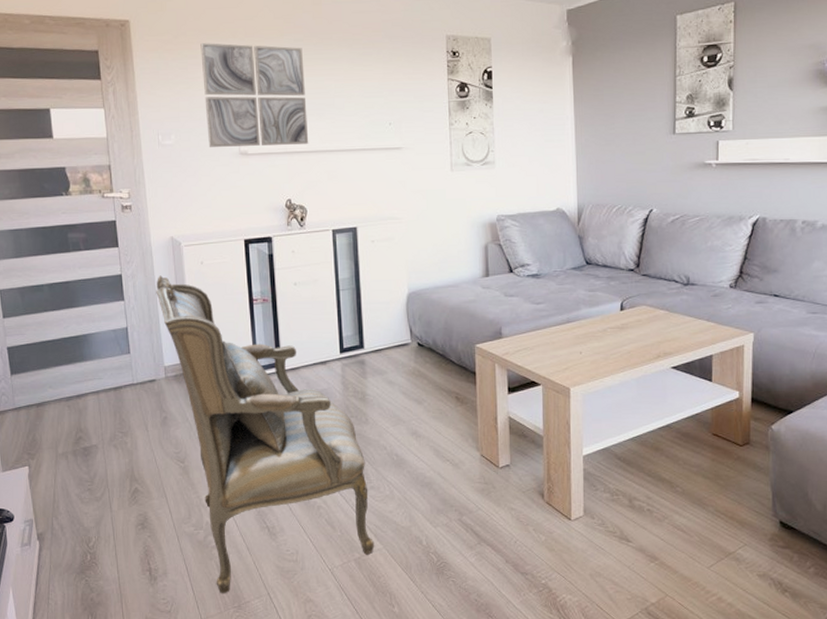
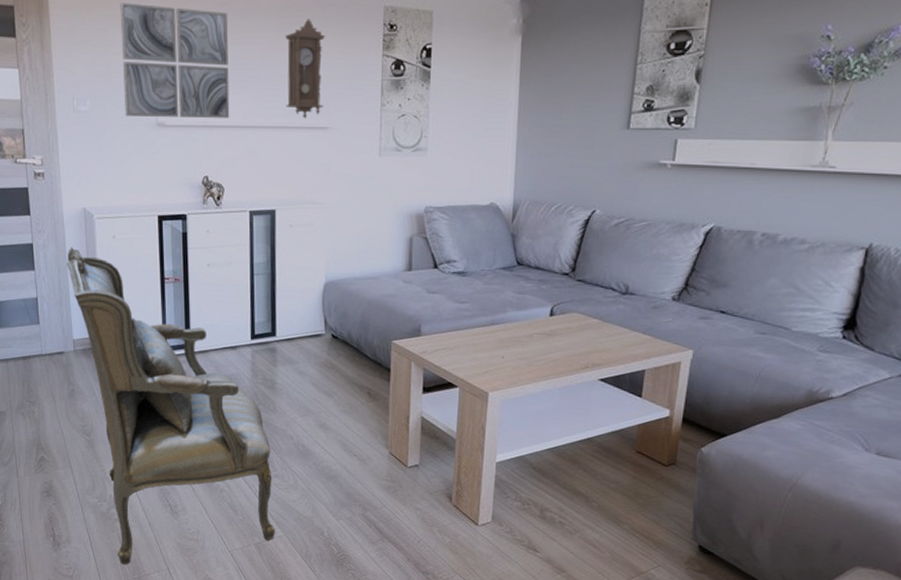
pendulum clock: none [357,50,397,140] -> present [285,19,325,118]

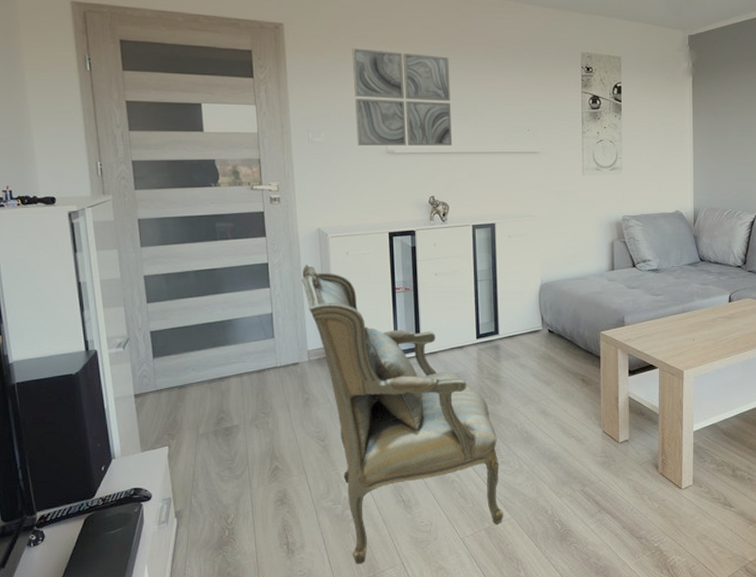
pendulum clock: present [285,19,325,118] -> none [499,63,534,145]

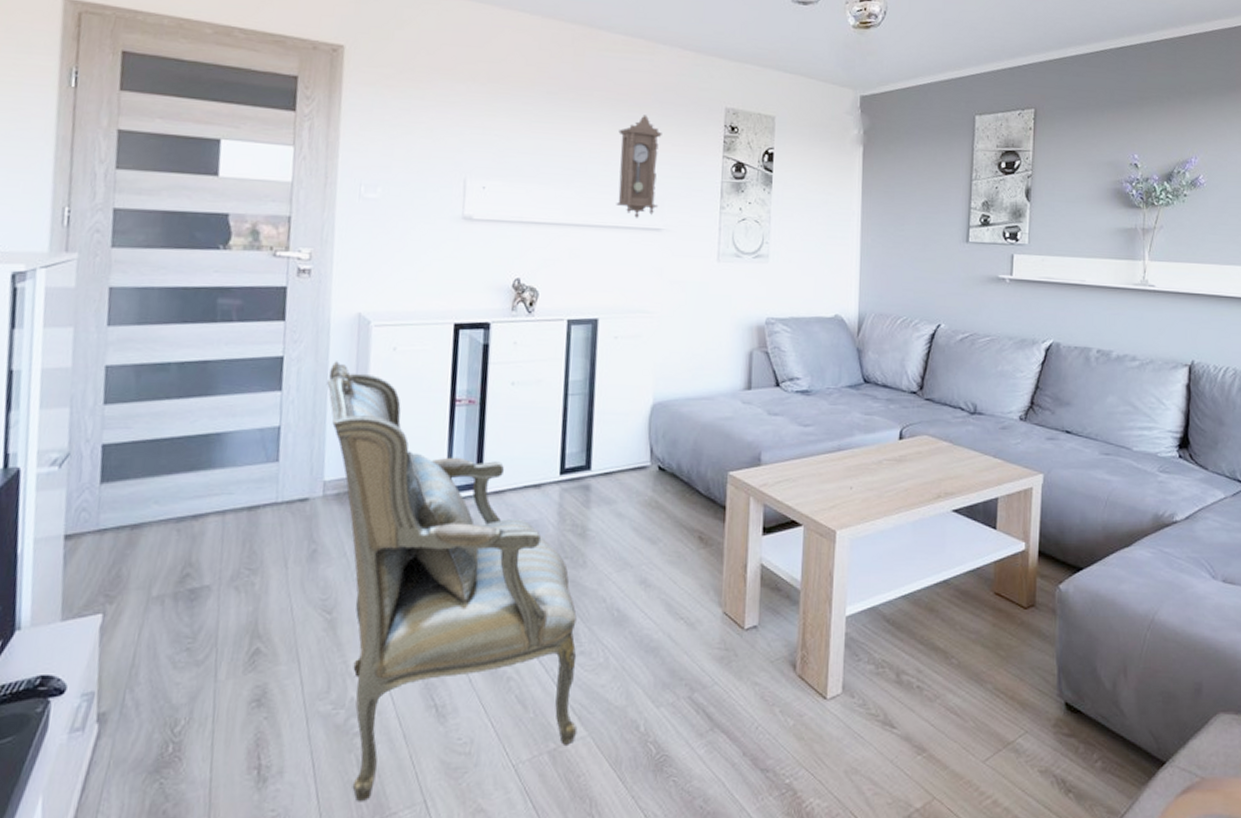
wall art: present [352,48,453,146] -> none [424,83,556,214]
pendulum clock: none [499,63,534,145] -> present [616,115,662,218]

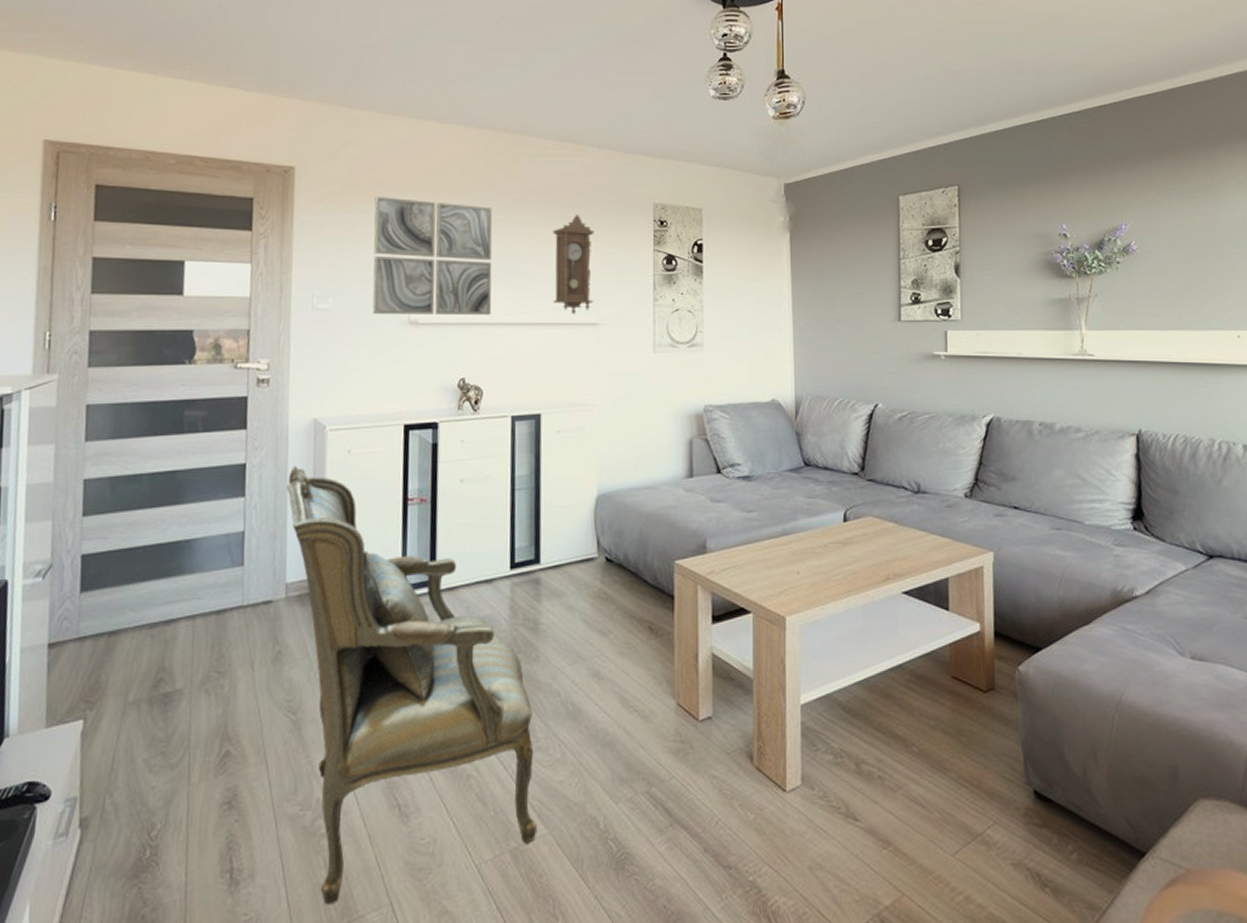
wall art: none [424,83,556,214] -> present [372,197,493,315]

